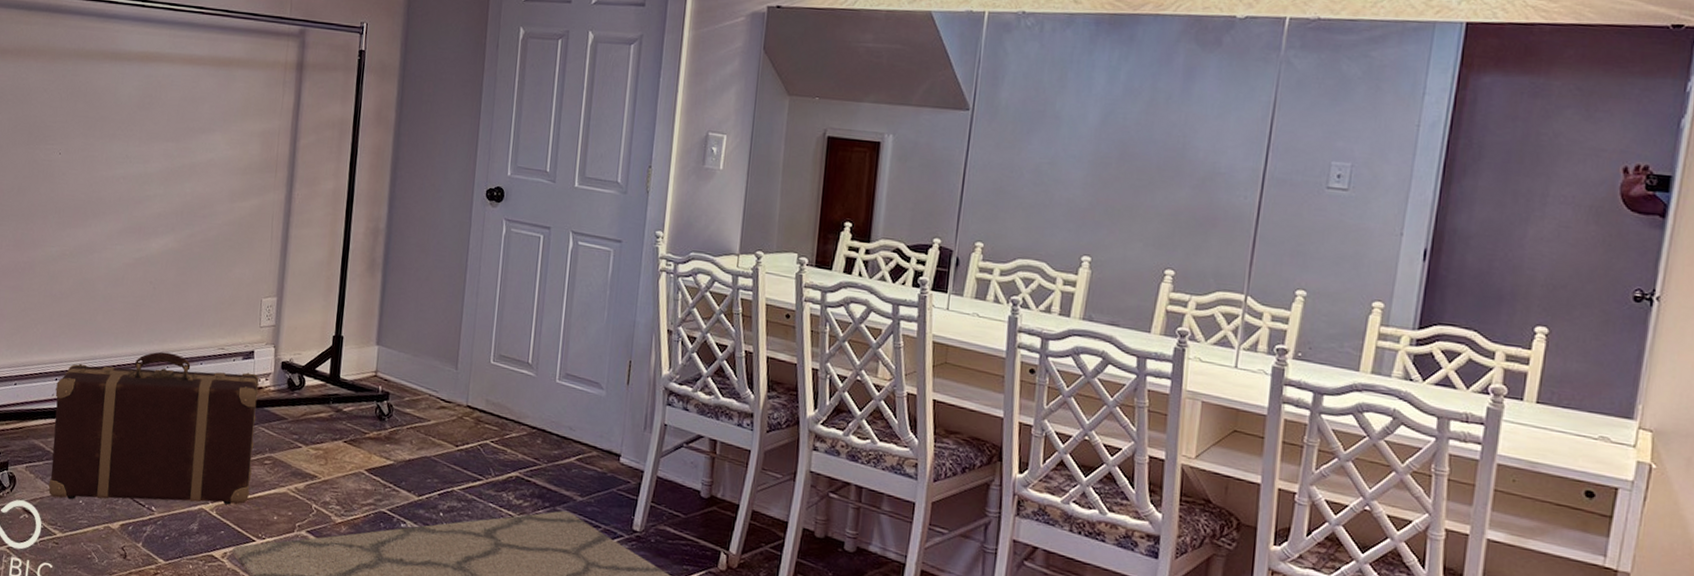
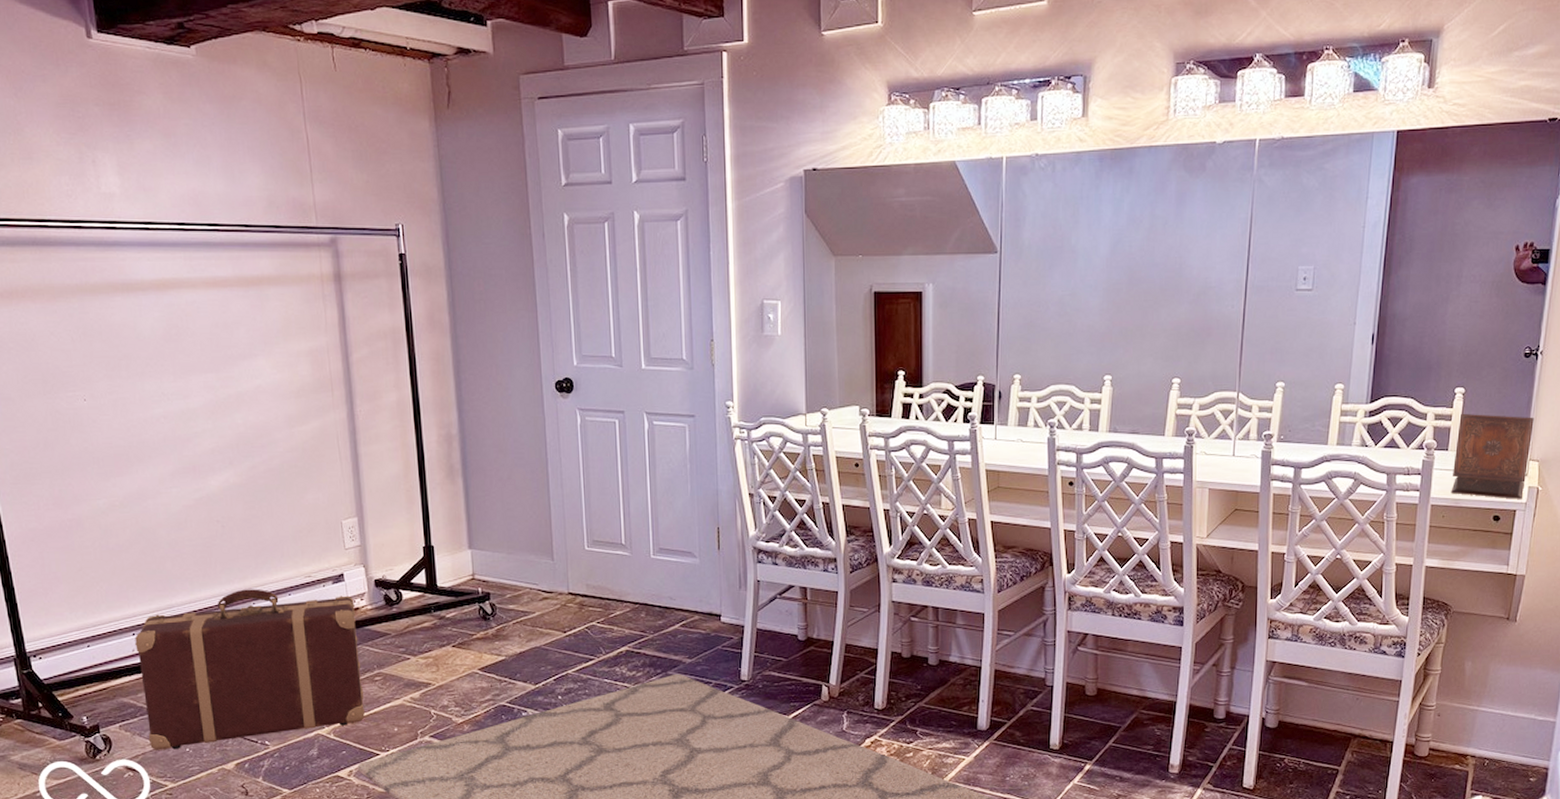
jewelry box: none [1525,357,1646,477] -> present [1451,413,1534,500]

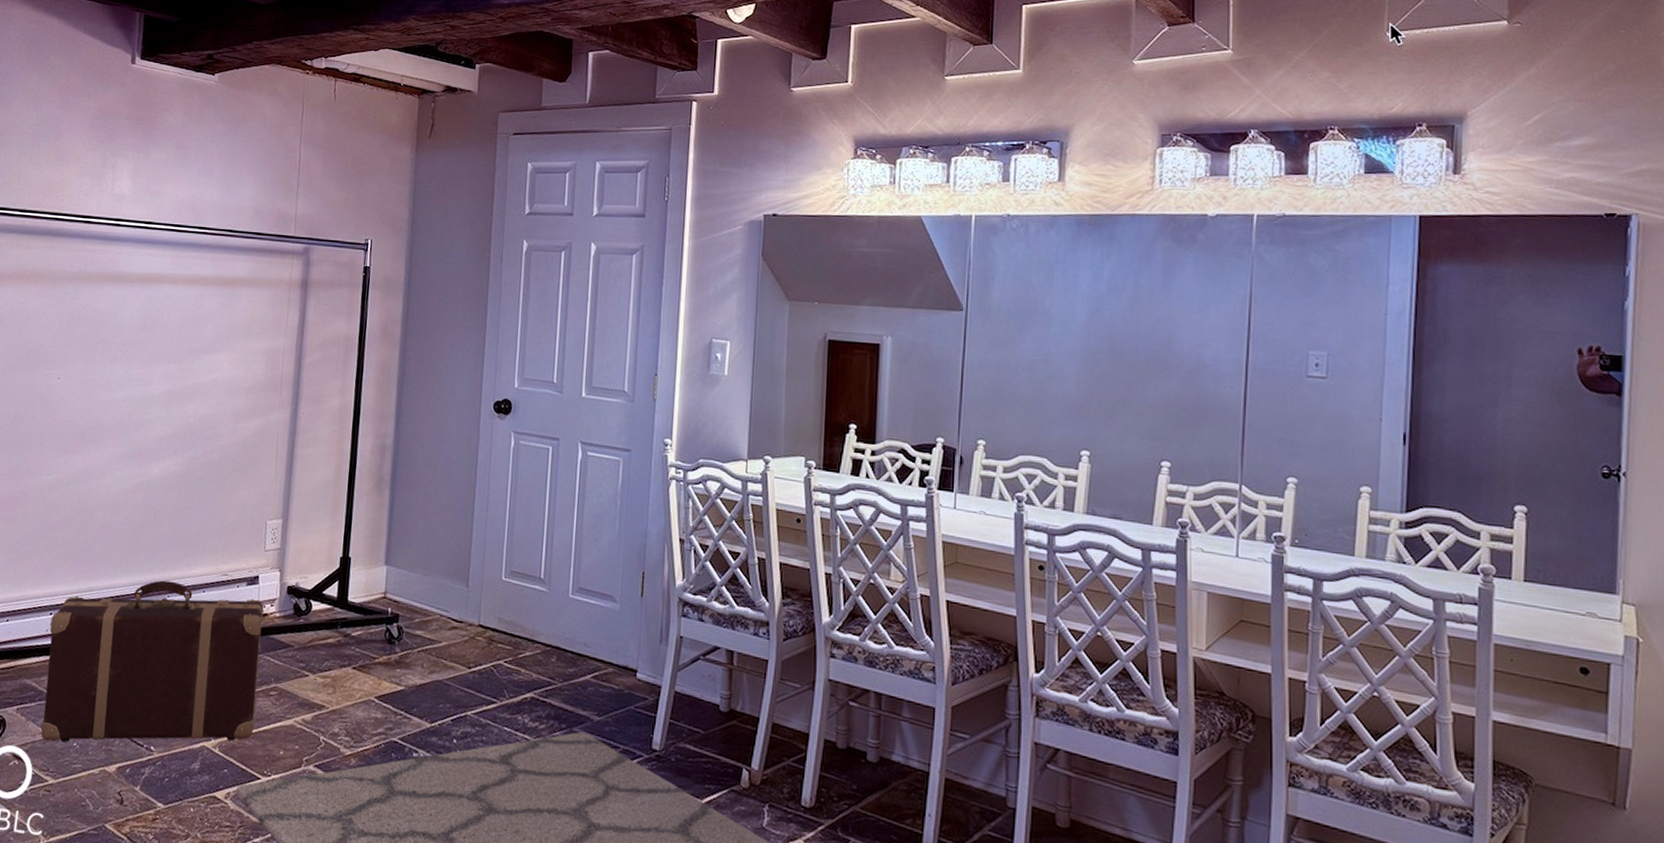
jewelry box: present [1451,413,1534,500] -> none [1519,536,1624,652]

